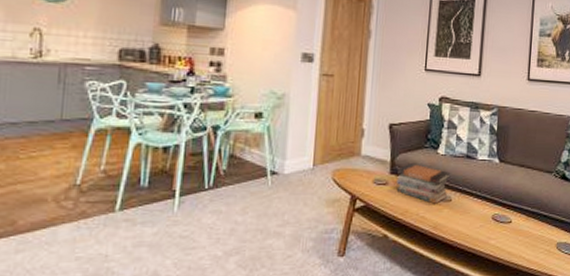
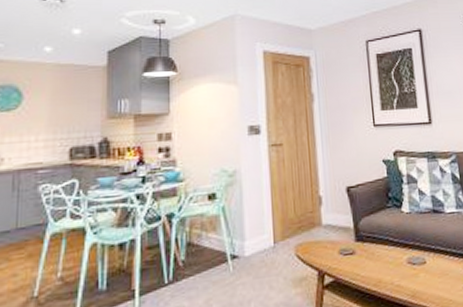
book stack: present [397,164,451,204] -> none [363,226,421,269]

